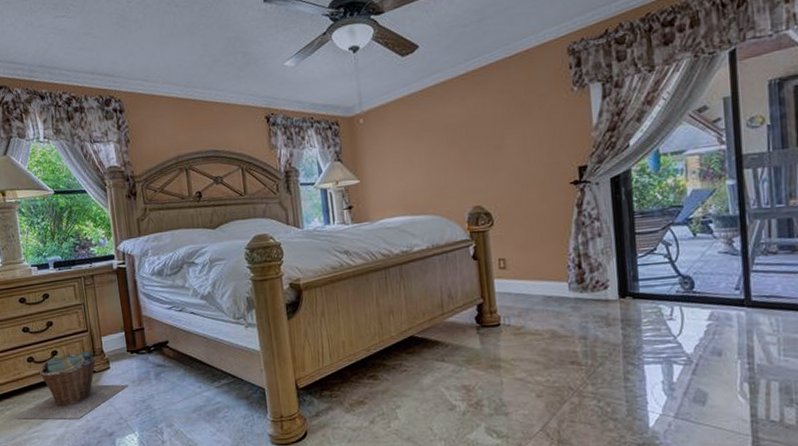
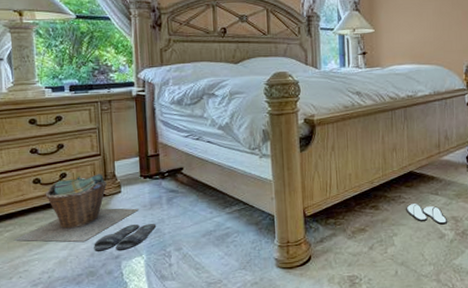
slippers: none [88,400,146,429] -> present [94,224,156,251]
slippers: none [408,372,458,395] -> present [406,204,448,225]

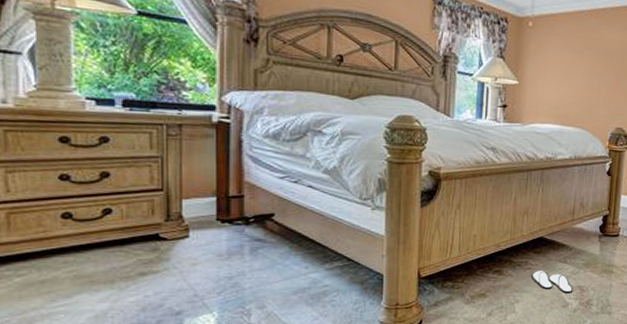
laundry basket: present [13,174,139,242] -> none [27,213,212,293]
slippers: present [94,224,156,251] -> none [146,276,233,306]

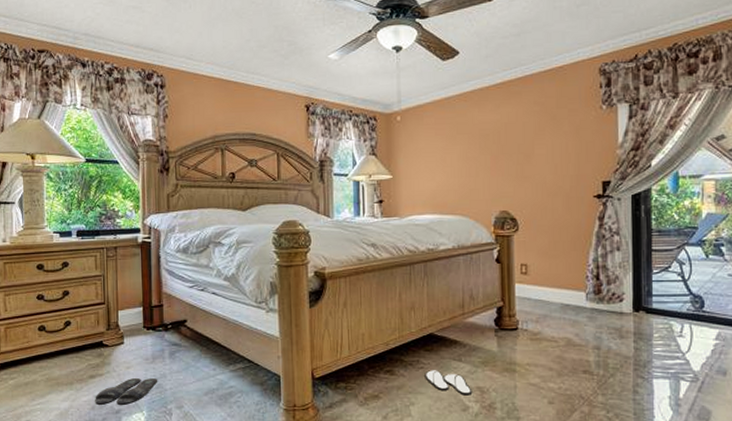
slippers: none [146,276,233,306] -> present [95,378,157,405]

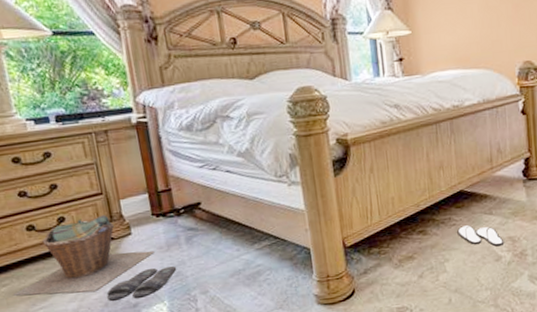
laundry basket: none [17,323,141,393] -> present [12,215,154,296]

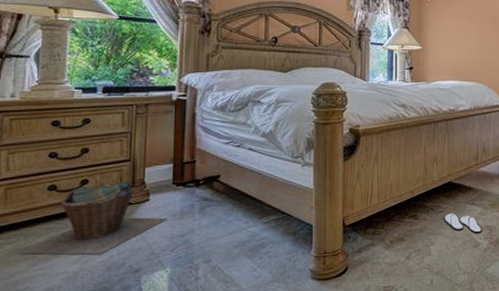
slippers: present [106,266,176,301] -> none [111,234,184,265]

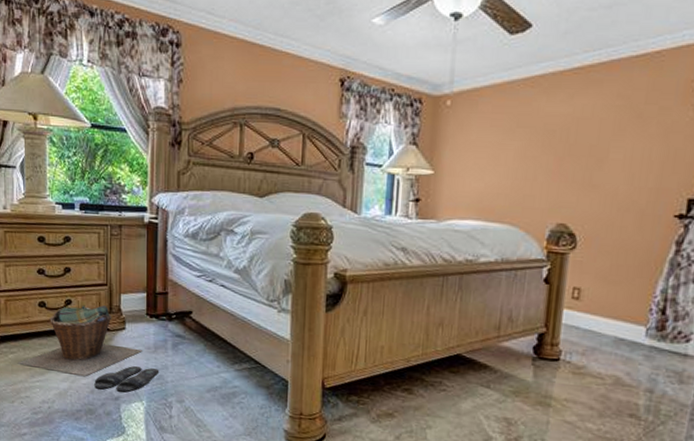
slippers: none [111,234,184,265] -> present [94,366,158,393]
slippers: present [444,213,483,234] -> none [446,393,499,426]

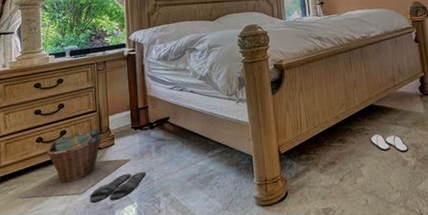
slippers: none [446,393,499,426] -> present [370,134,409,153]

